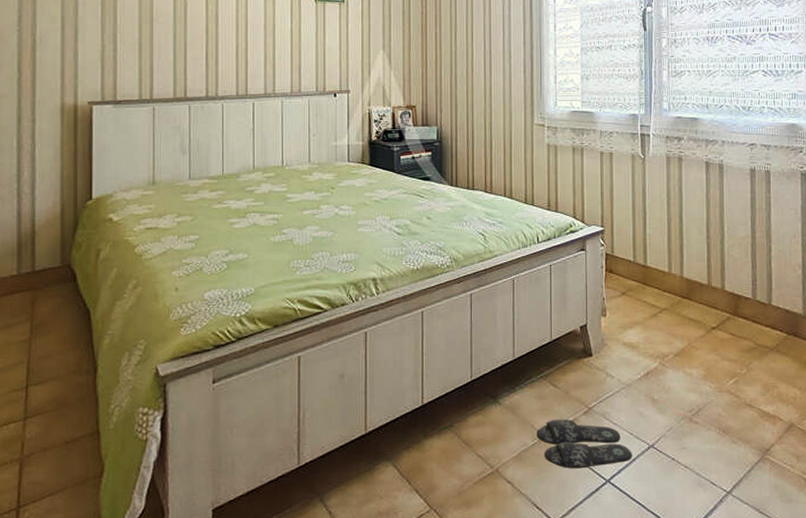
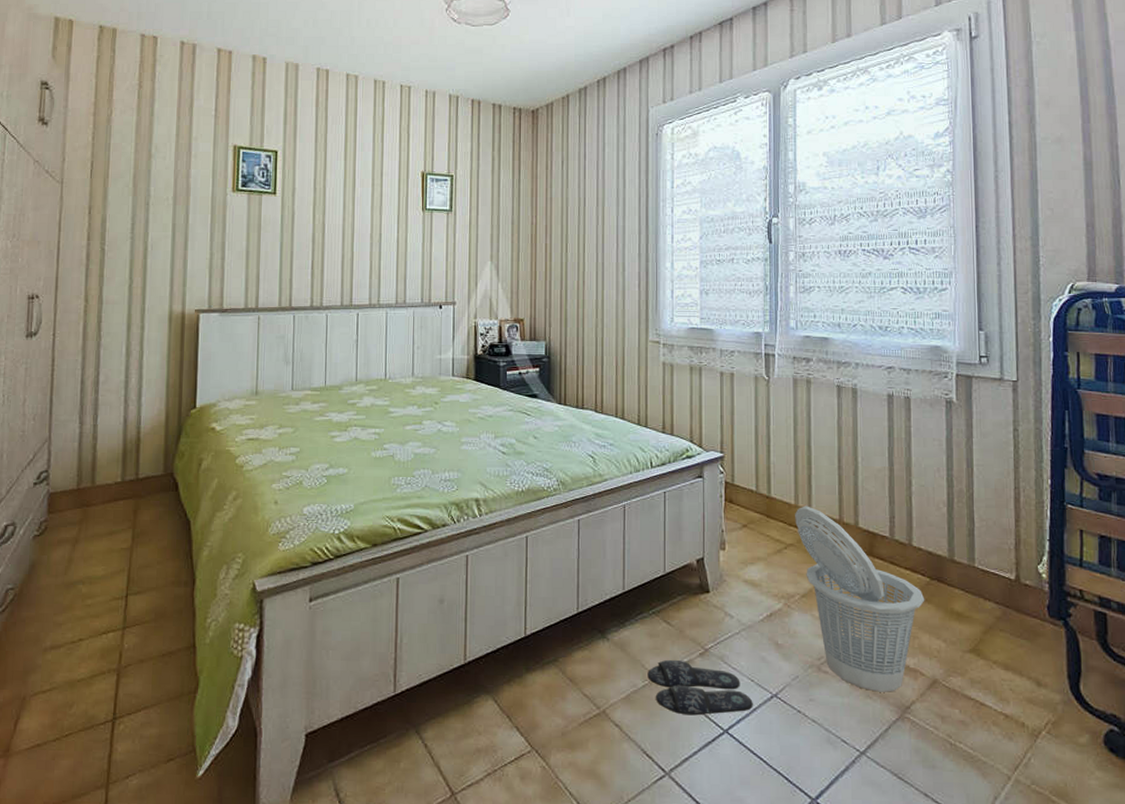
laundry basket: none [669,273,783,438] -> present [795,506,925,692]

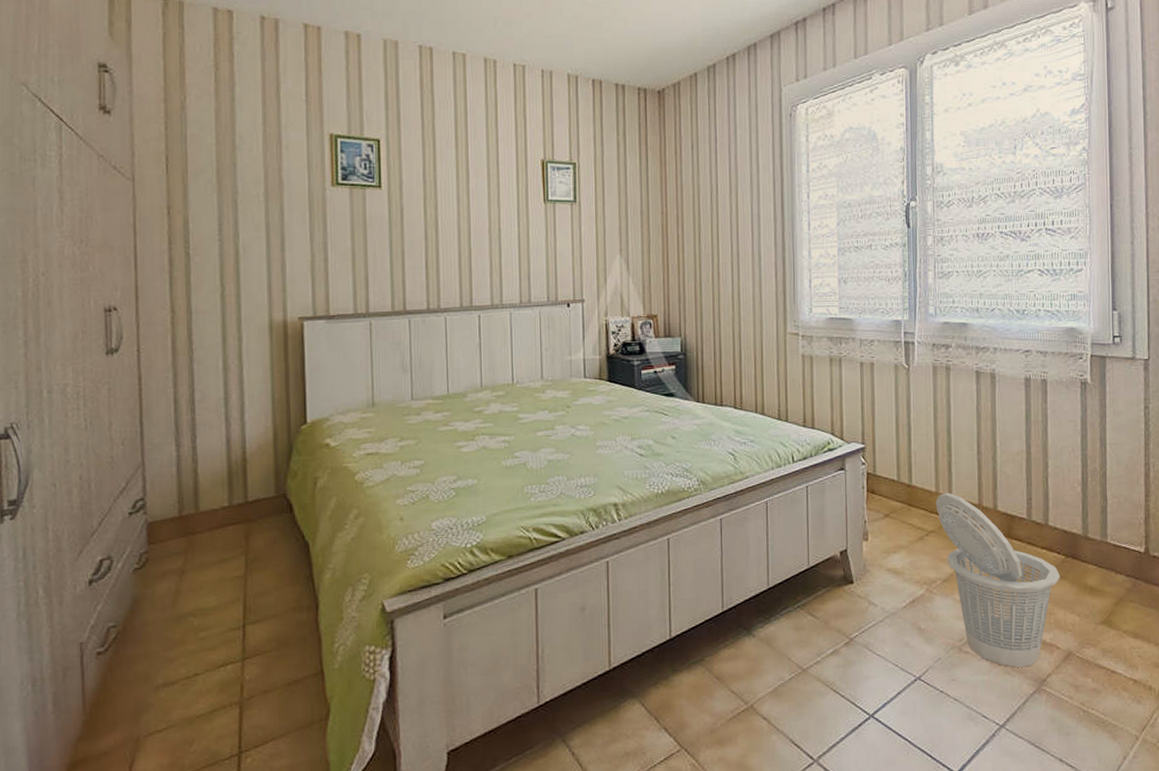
slippers: present [647,659,753,716] -> none [794,650,897,704]

